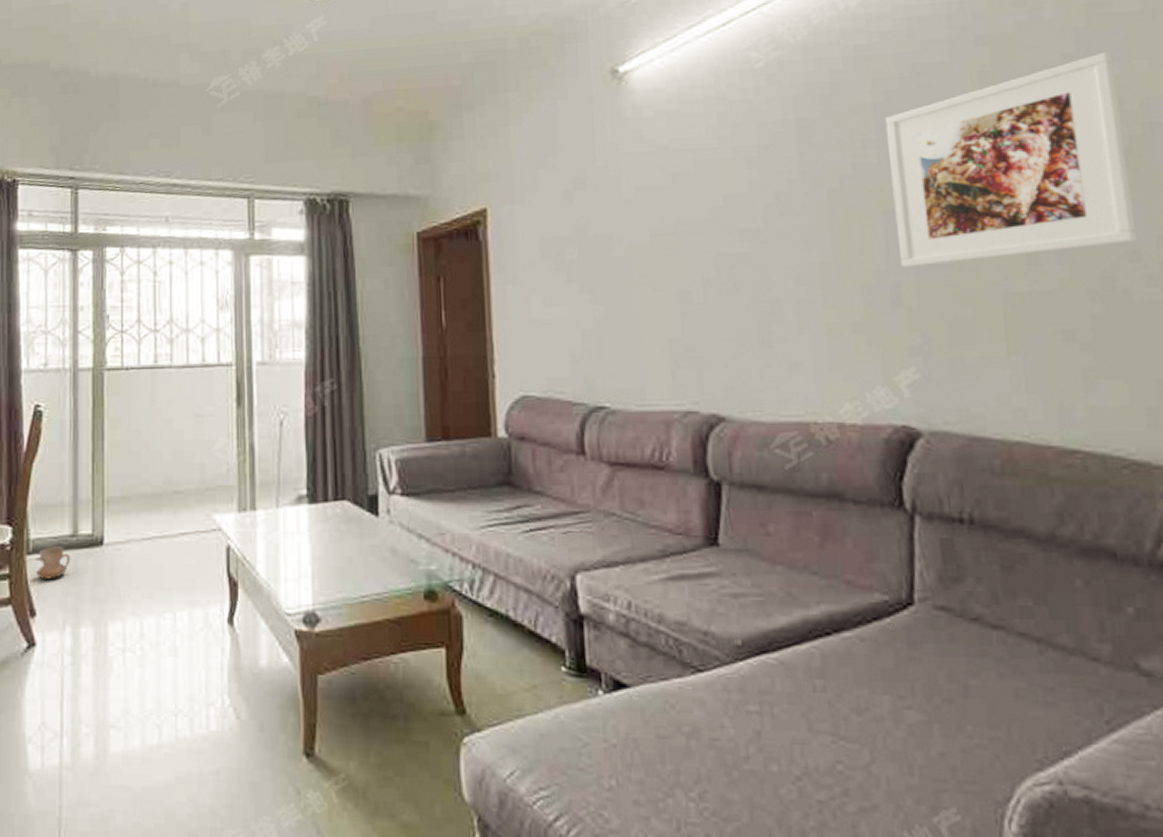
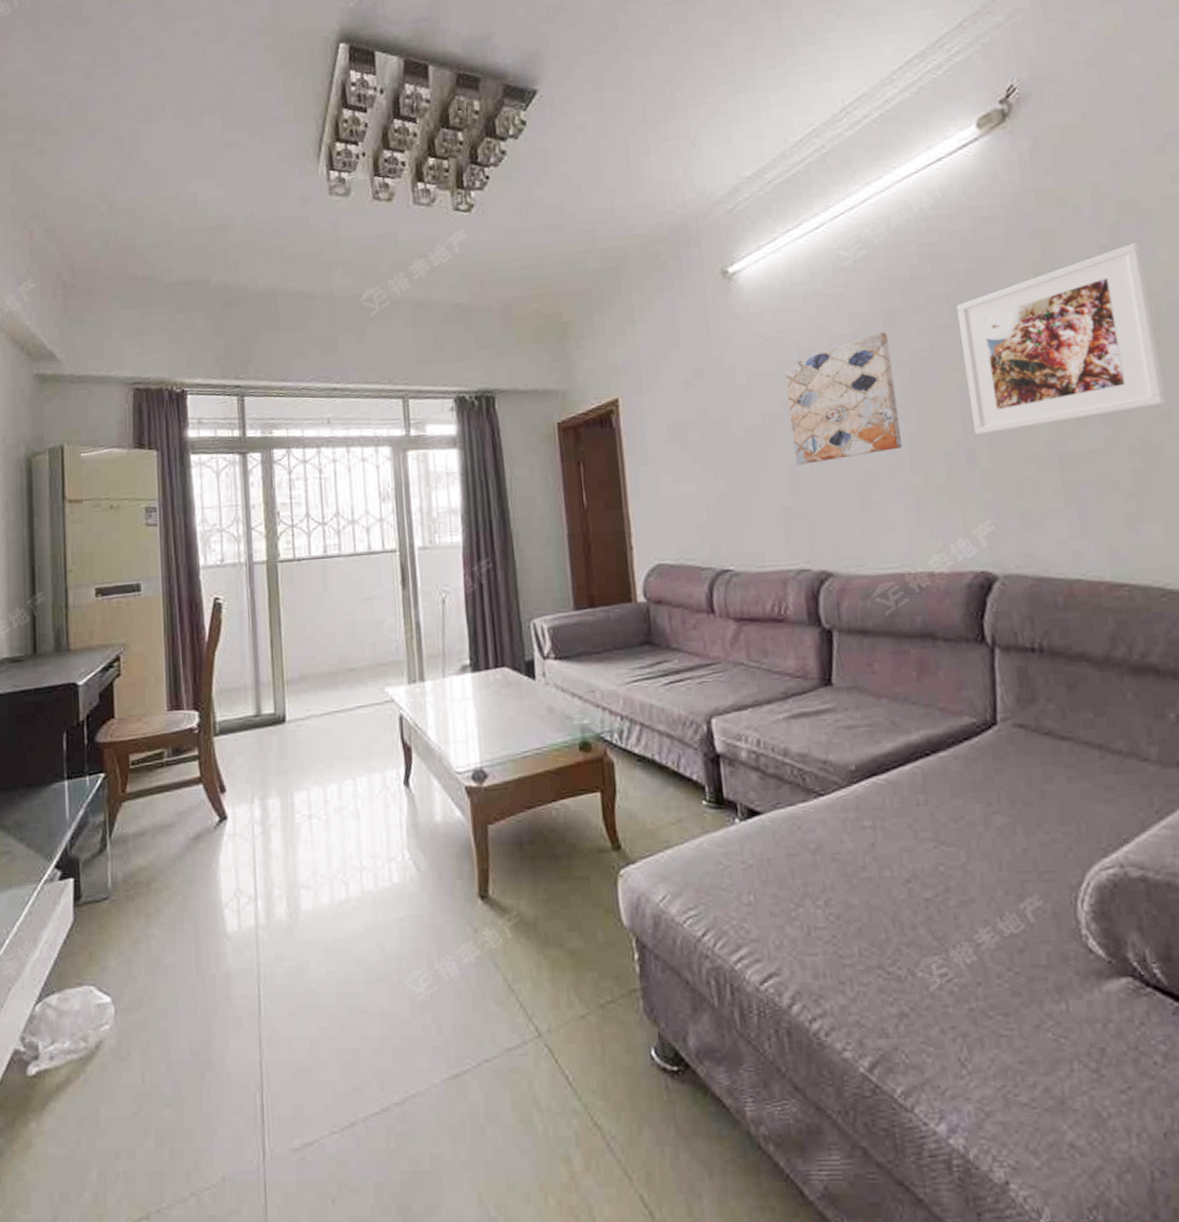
ceramic jug: present [35,546,71,579] -> none [222,726,256,758]
wall art: none [678,144,814,292] -> present [784,331,903,465]

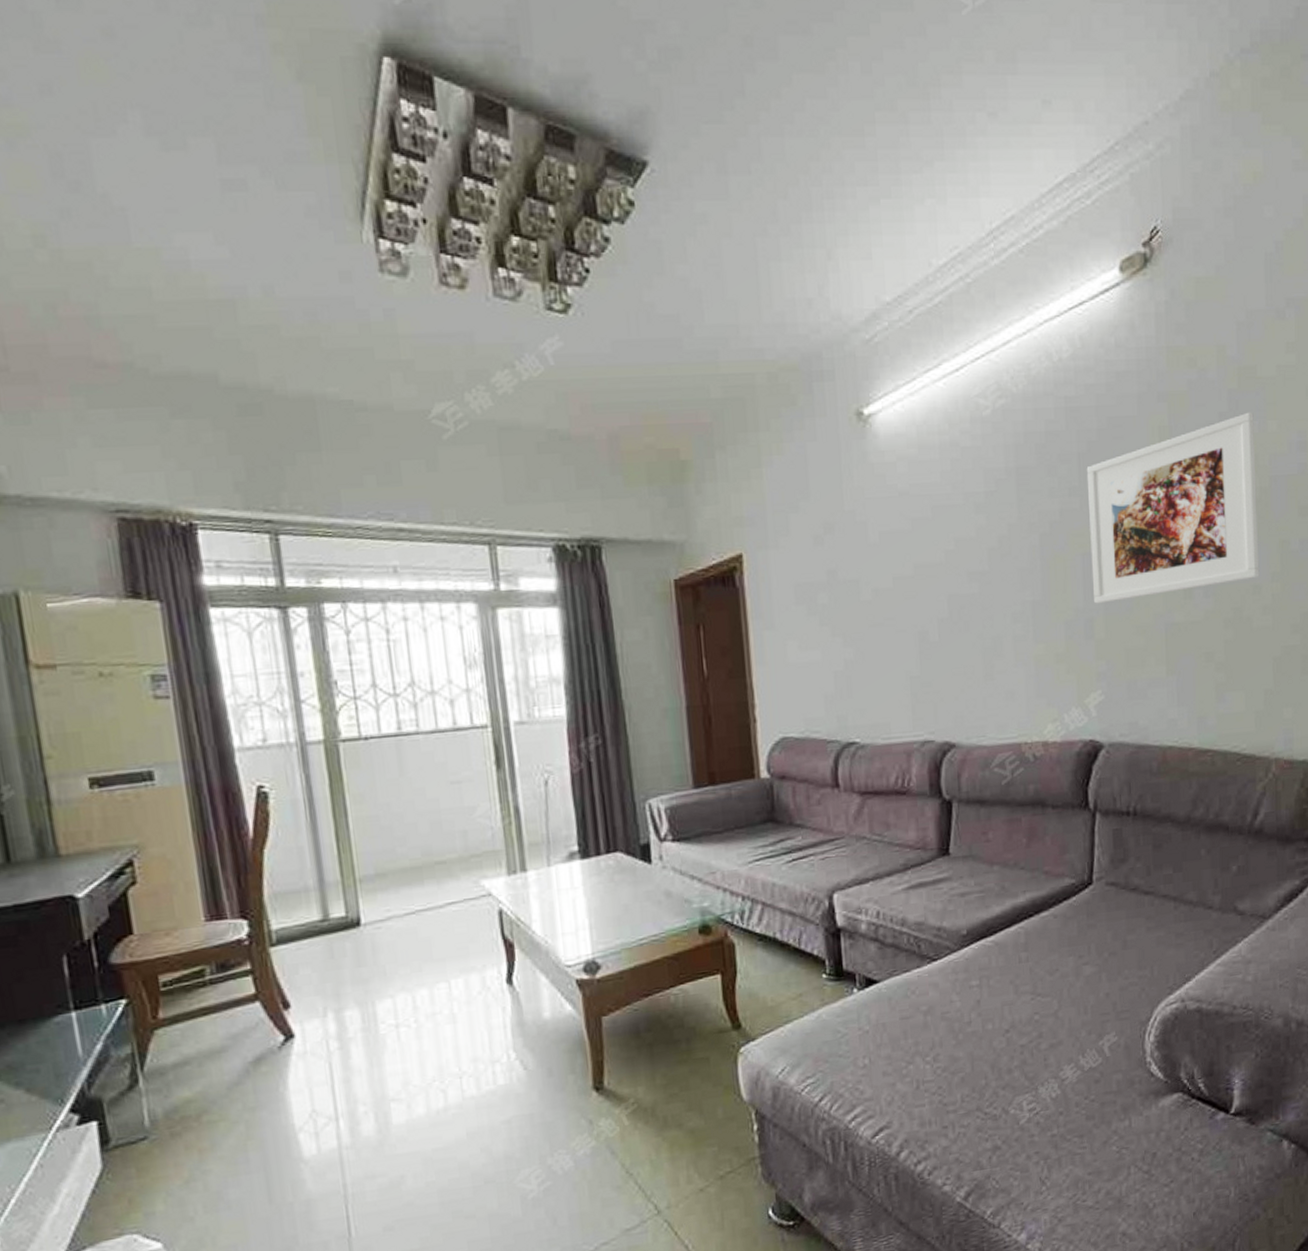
wall art: present [784,331,903,465] -> none [917,491,1028,632]

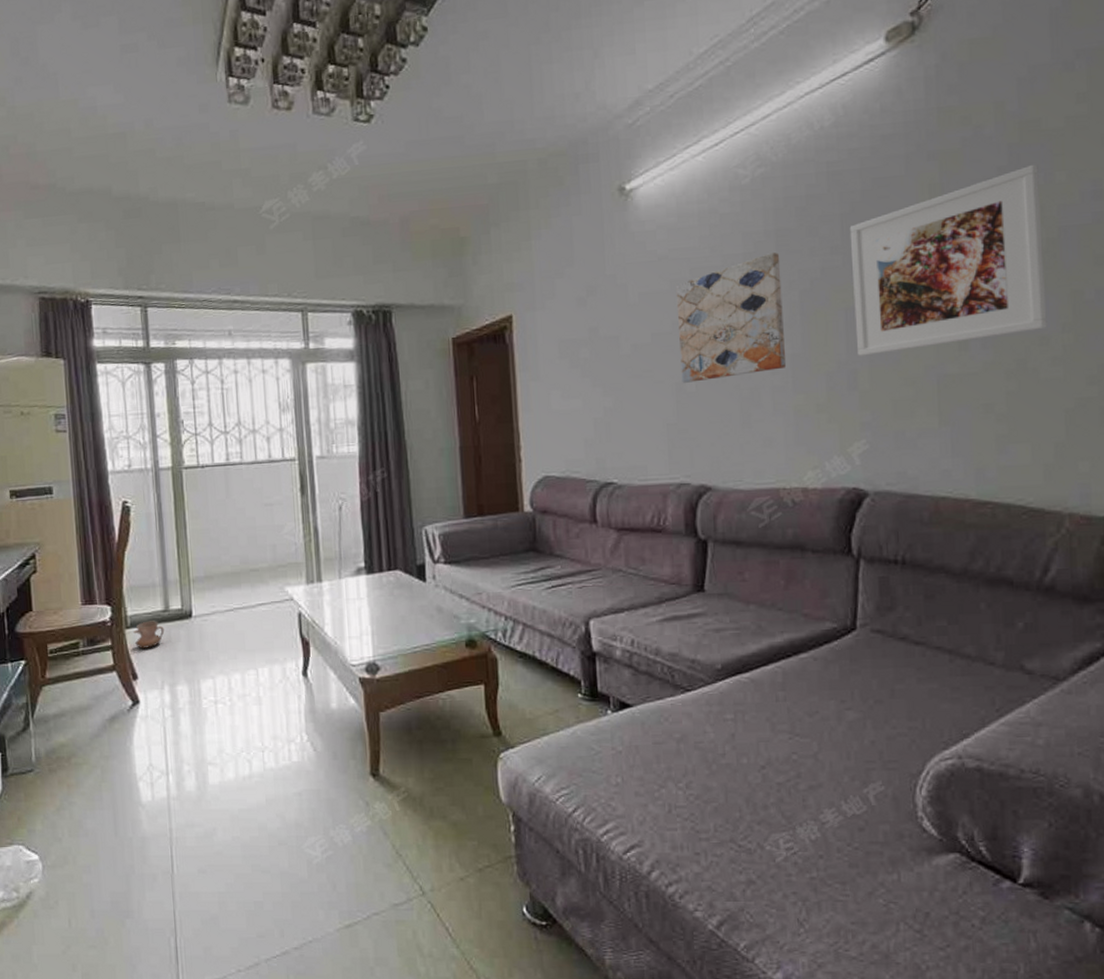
ceramic jug: none [281,933,324,970] -> present [133,620,165,648]
wall art: none [917,491,1028,632] -> present [675,251,787,383]

